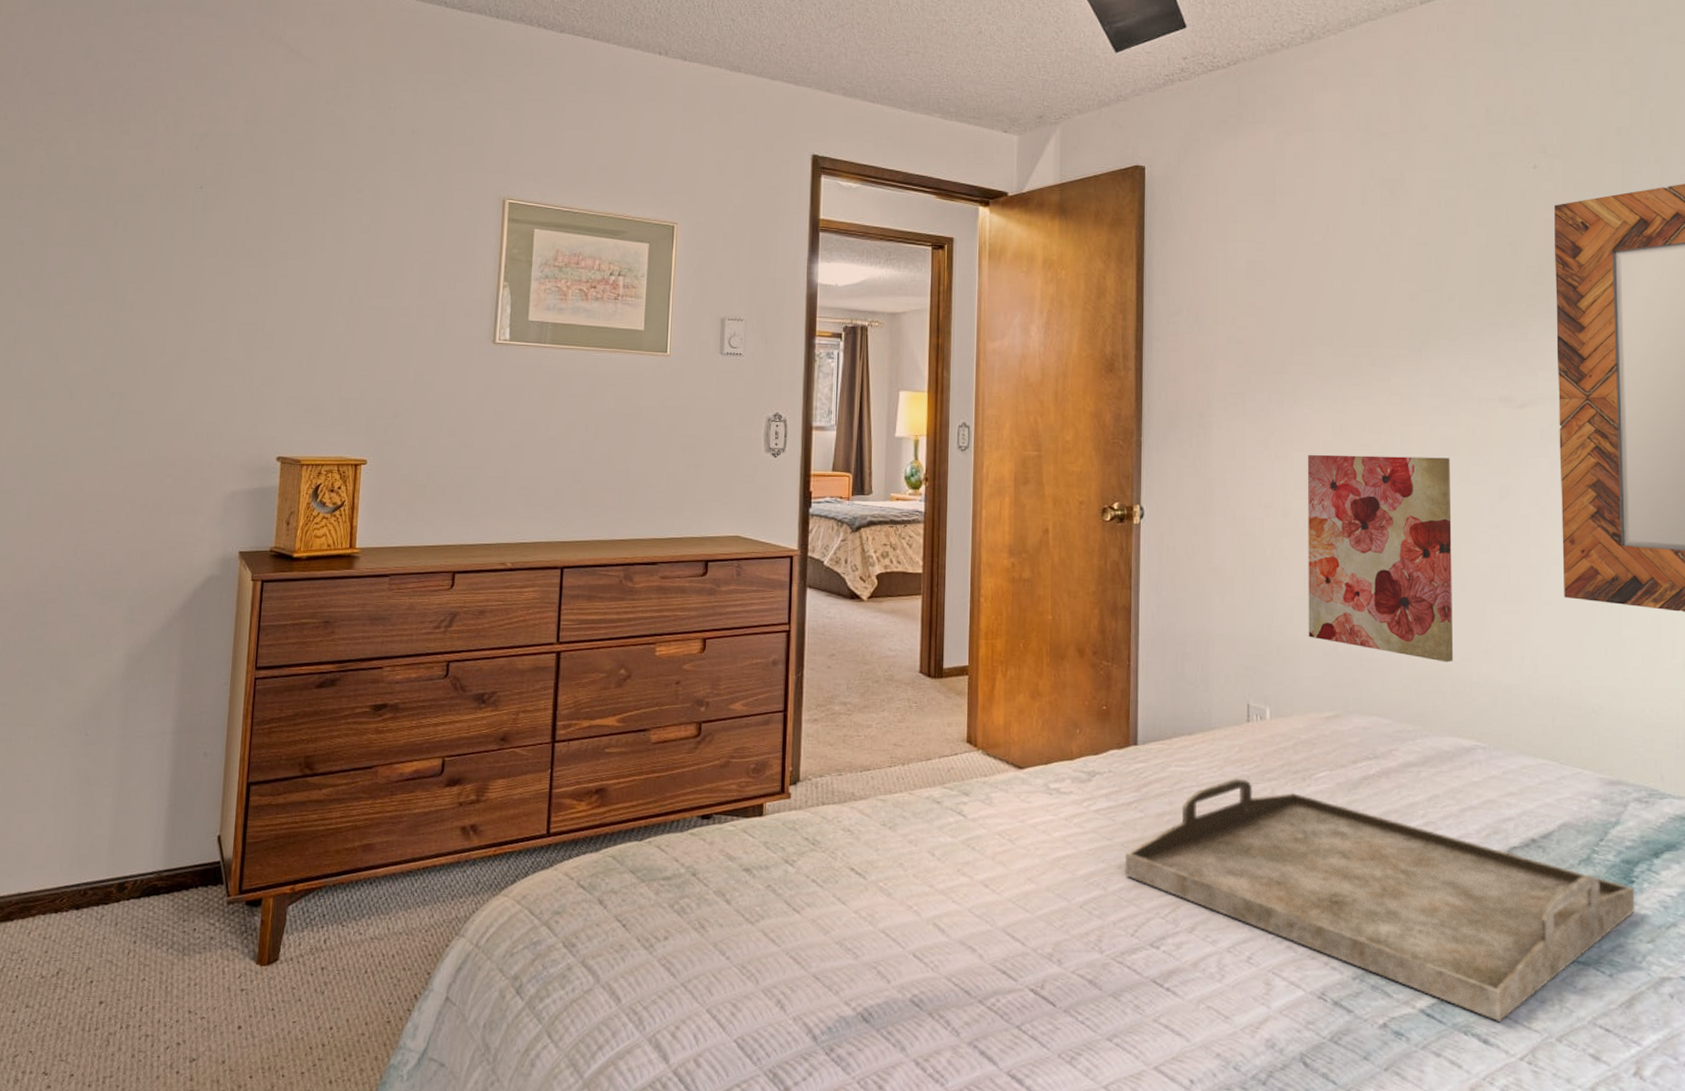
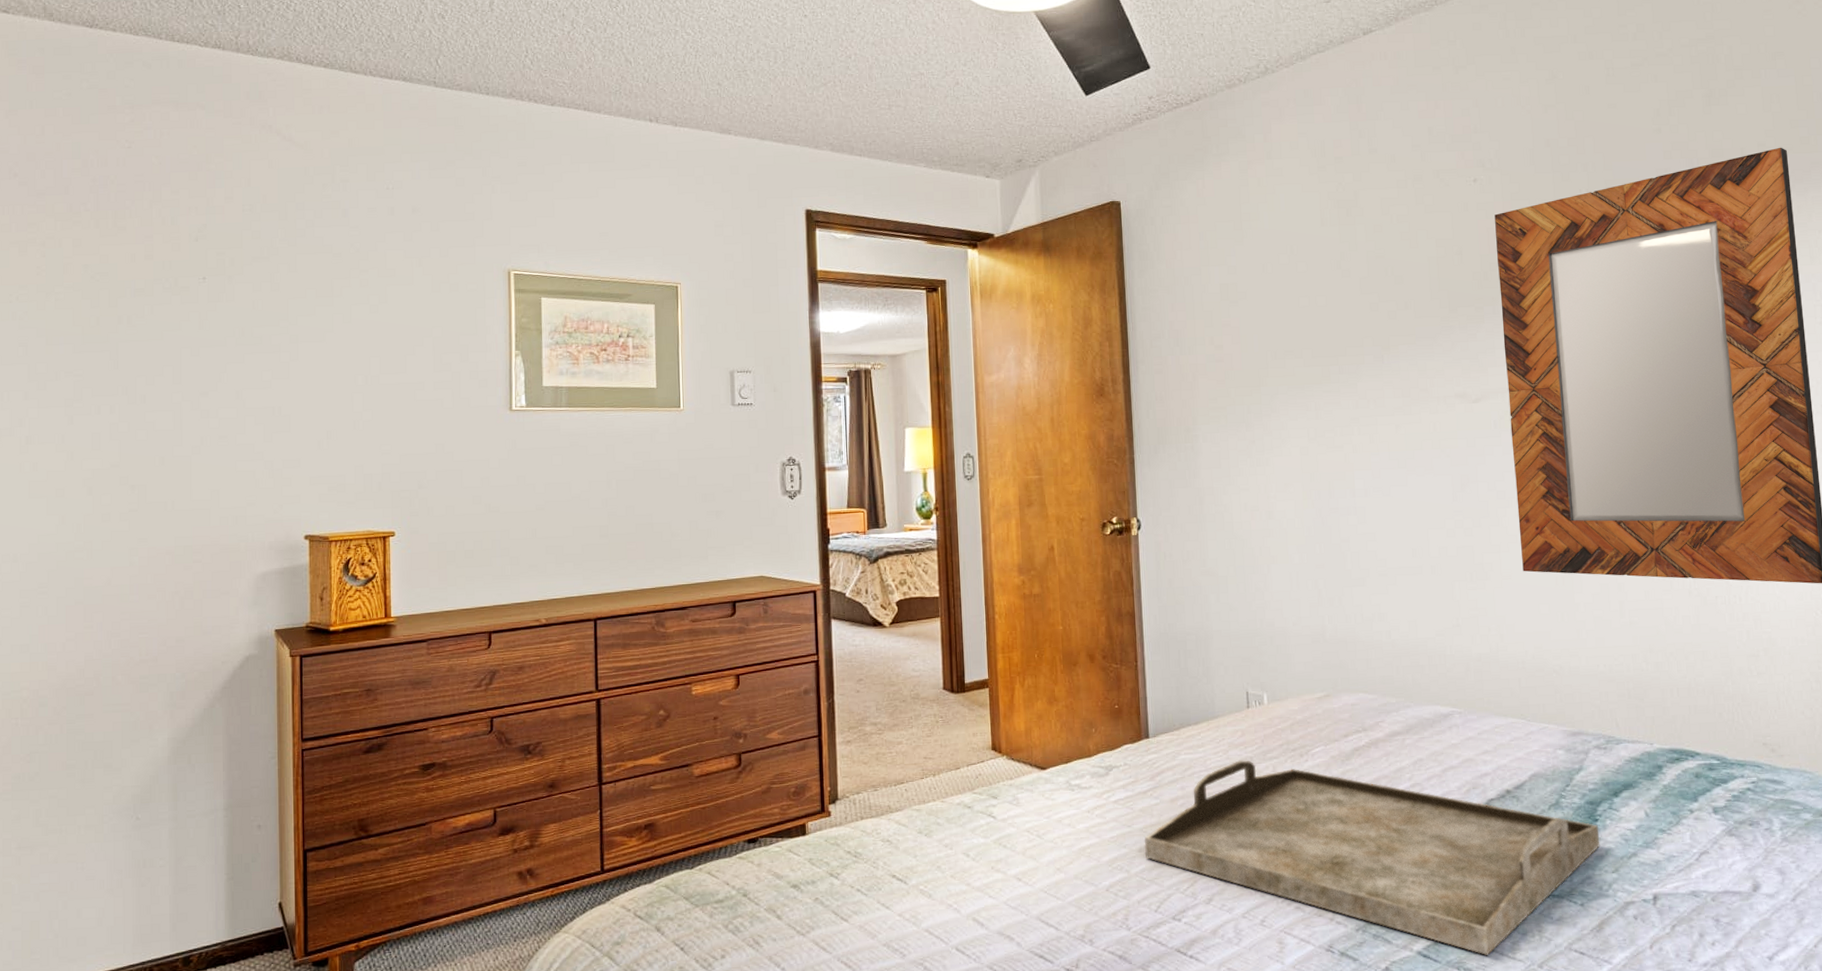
wall art: present [1307,454,1454,663] -> none [1286,453,1429,639]

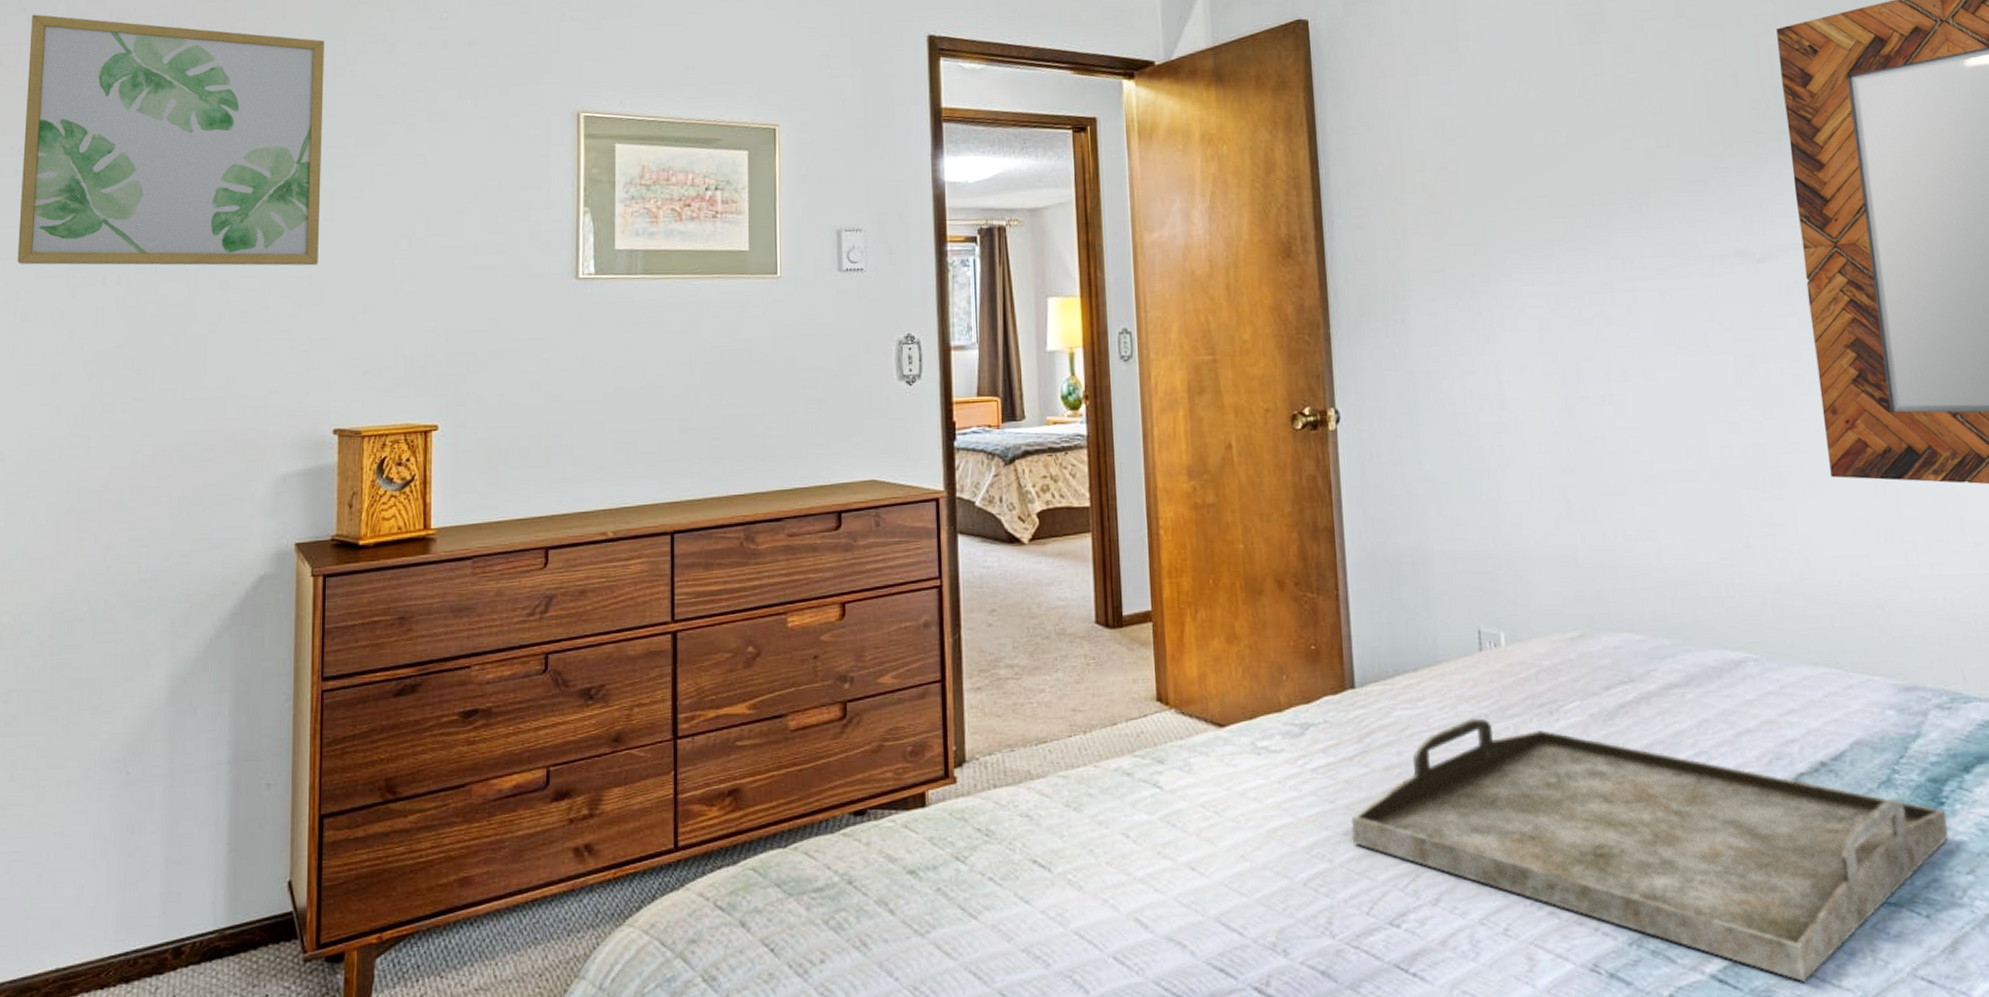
wall art: none [20,179,287,399] -> present [17,14,325,266]

